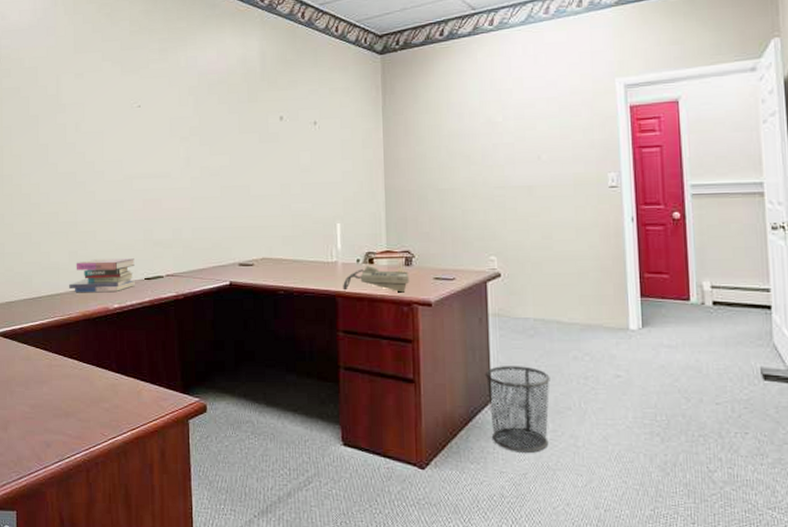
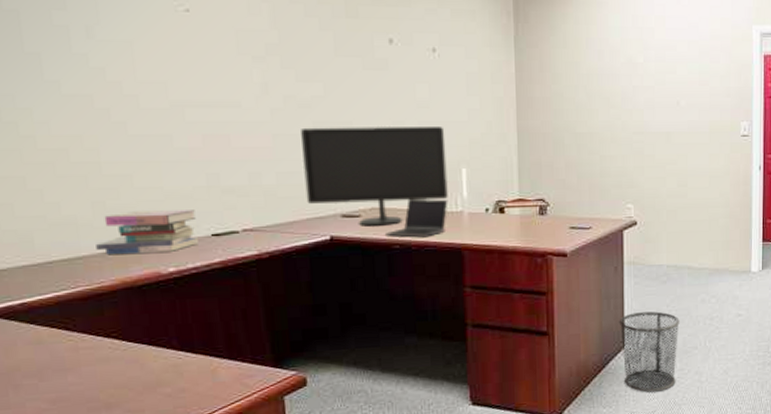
computer monitor: none [212,187,325,274] -> present [301,127,448,226]
laptop computer: none [272,250,325,285] -> present [384,199,448,238]
telephone: present [343,265,410,293] -> none [470,215,544,244]

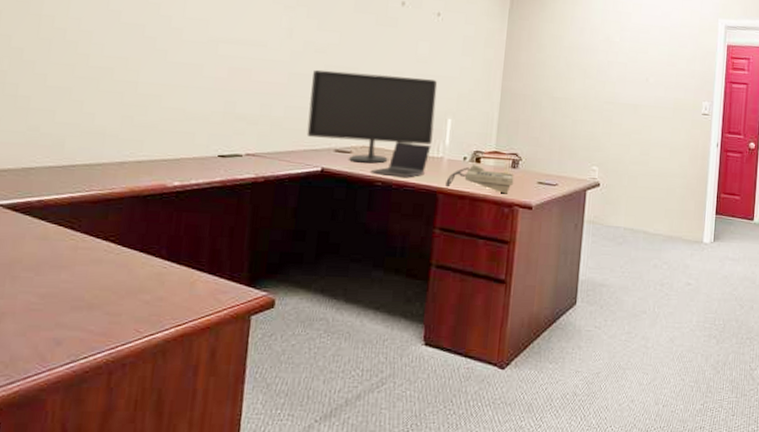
books: present [96,210,200,254] -> none [116,127,208,167]
telephone: none [470,215,544,244] -> present [445,164,514,194]
trash can: present [619,311,680,393] -> none [573,270,632,353]

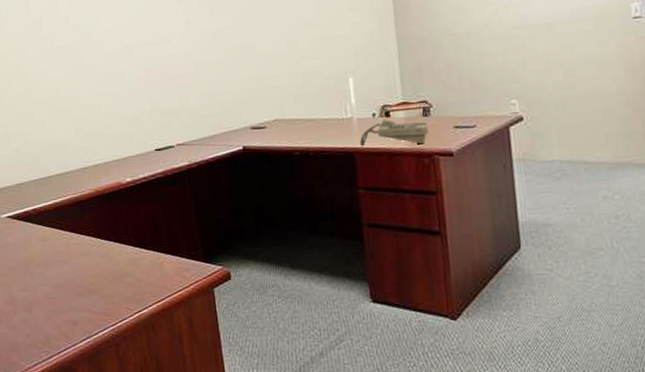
computer monitor: present [307,69,438,164] -> none [216,42,339,136]
laptop computer: present [370,142,432,178] -> none [286,107,339,144]

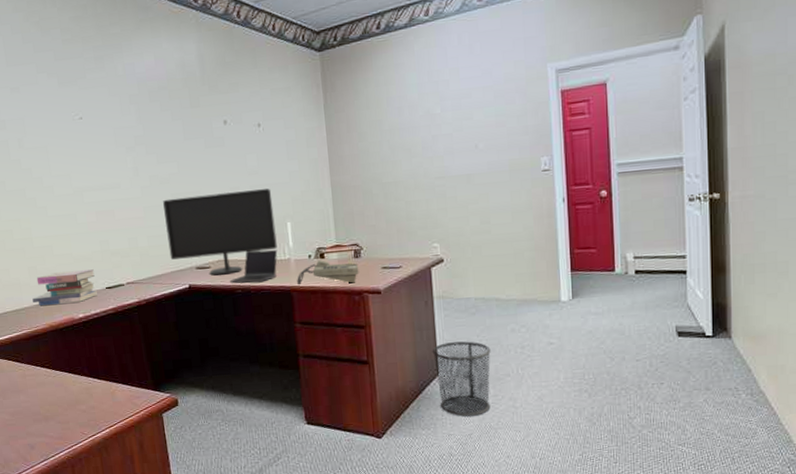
books: none [78,130,147,169] -> present [32,269,98,305]
computer monitor: none [216,42,339,136] -> present [163,188,277,276]
laptop computer: none [286,107,339,144] -> present [229,249,278,283]
trash can: none [512,209,582,296] -> present [432,341,491,417]

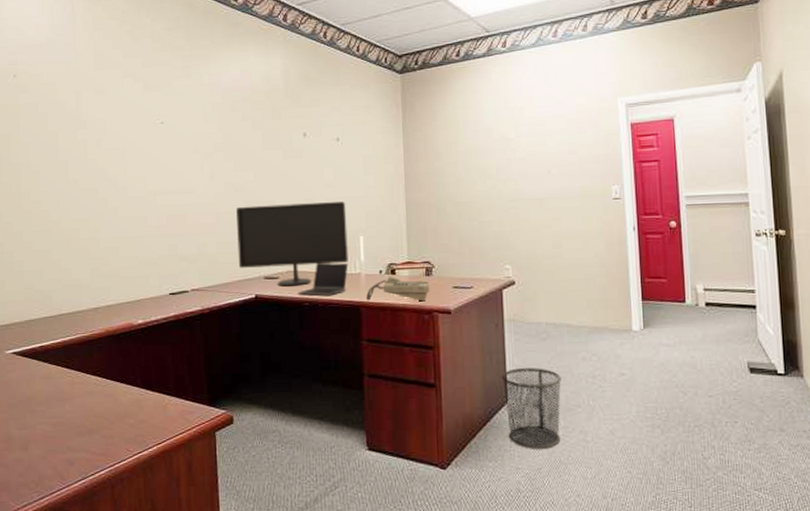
books: present [32,269,98,305] -> none [91,274,161,309]

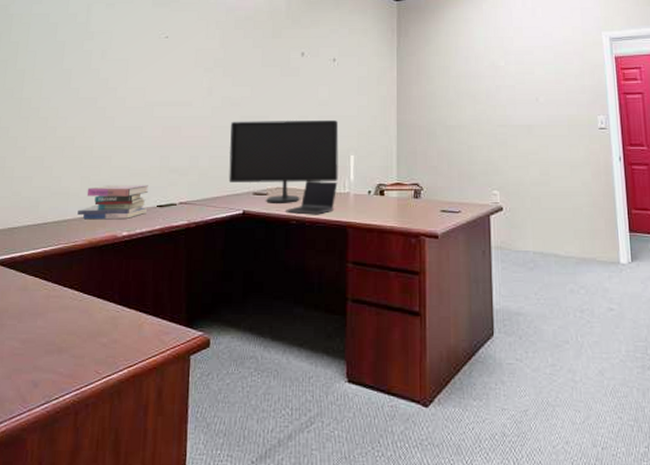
books: none [91,274,161,309] -> present [77,185,148,219]
telephone: present [366,276,430,302] -> none [354,197,418,225]
trash can: present [501,368,562,449] -> none [487,299,549,388]

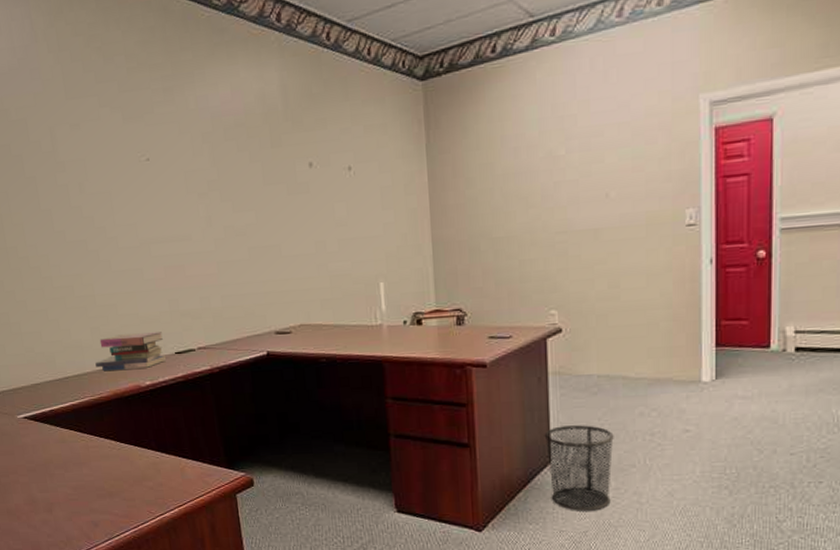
computer monitor: present [229,120,339,203] -> none [239,243,368,342]
laptop computer: present [285,181,338,215] -> none [312,313,368,351]
trash can: none [487,299,549,388] -> present [544,425,614,511]

